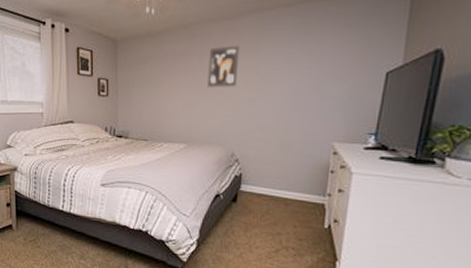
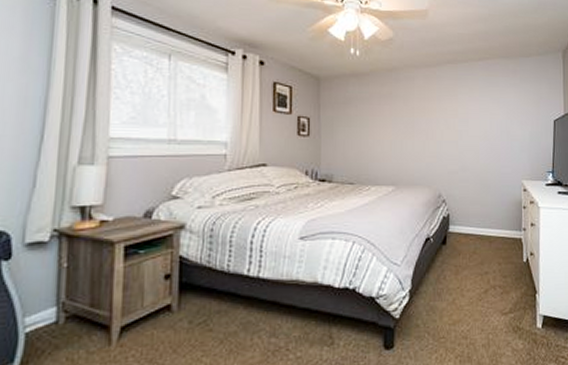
wall art: present [207,45,240,87] -> none [413,91,440,129]

